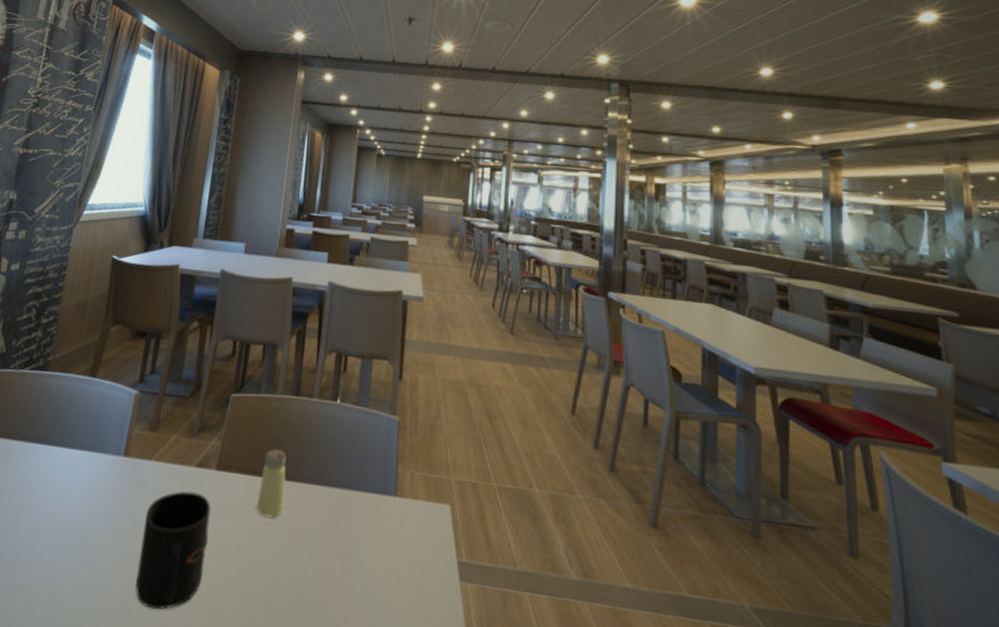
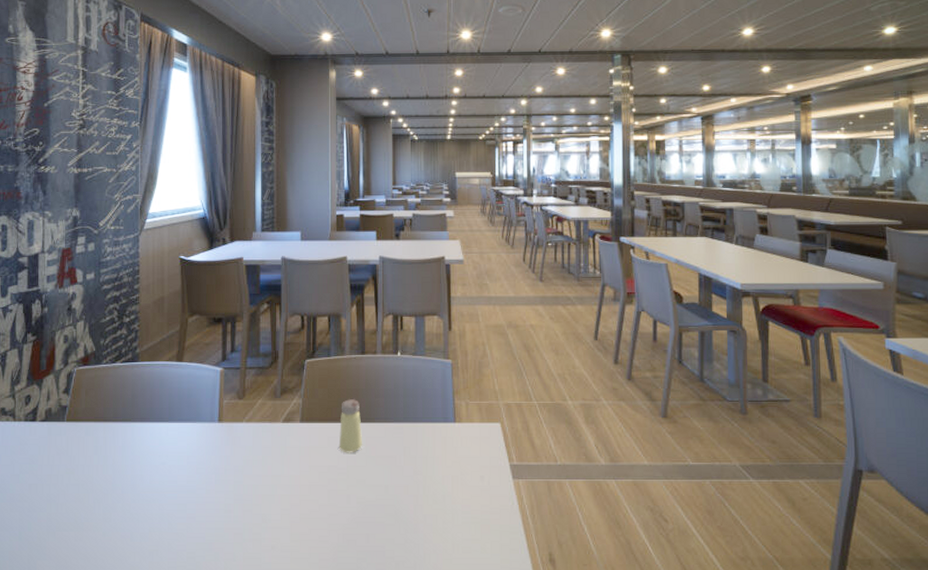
mug: present [135,491,211,610] -> none [245,442,301,537]

